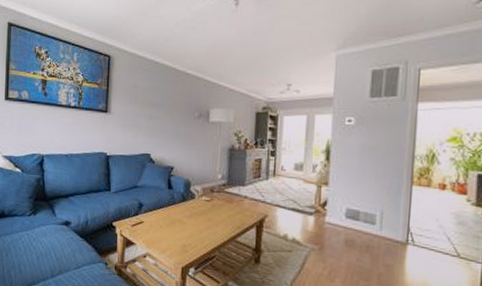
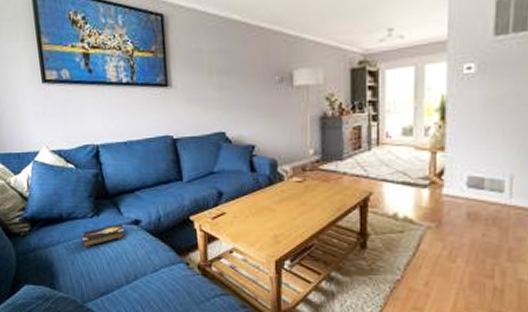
hardback book: none [15,223,56,243] -> present [78,224,125,248]

